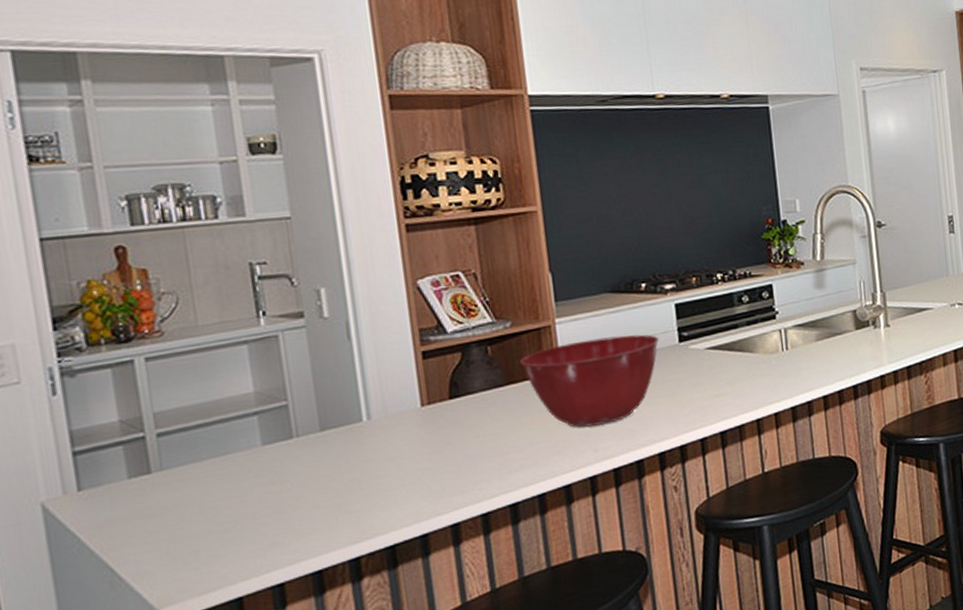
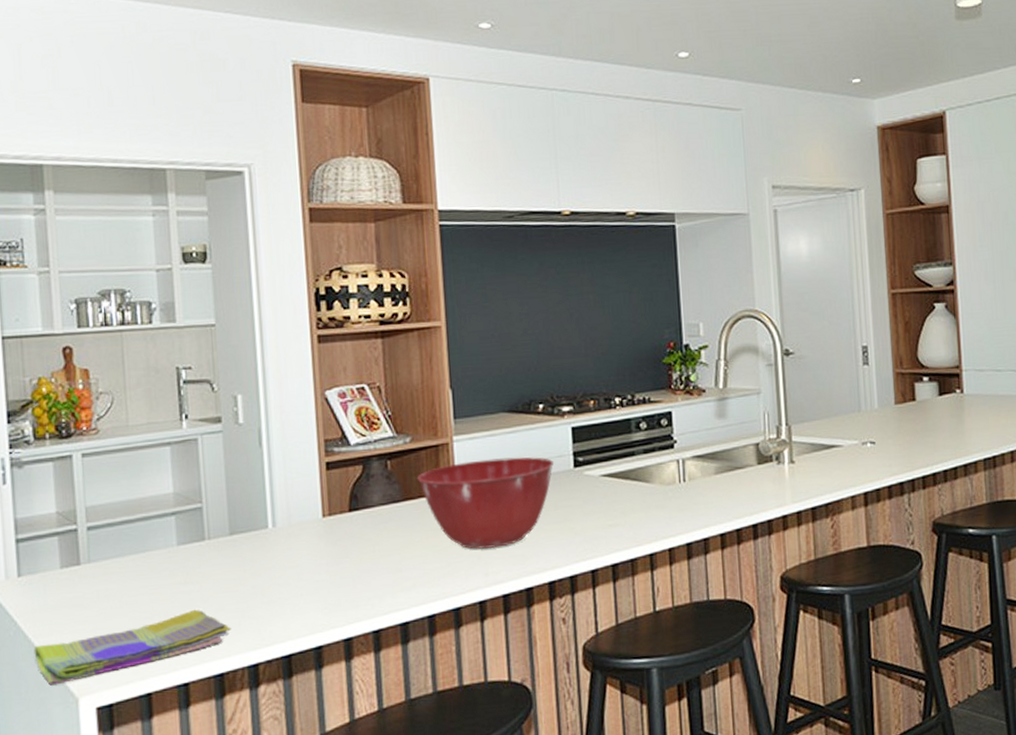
dish towel: none [102,508,329,601] -> present [33,609,232,686]

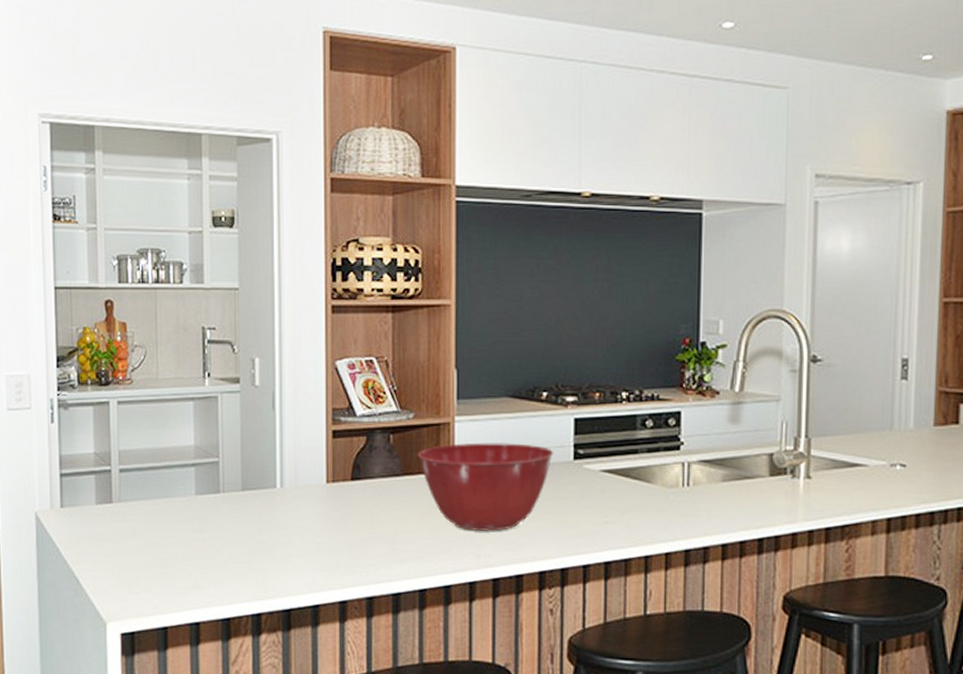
dish towel: present [33,609,232,686] -> none [71,556,239,609]

